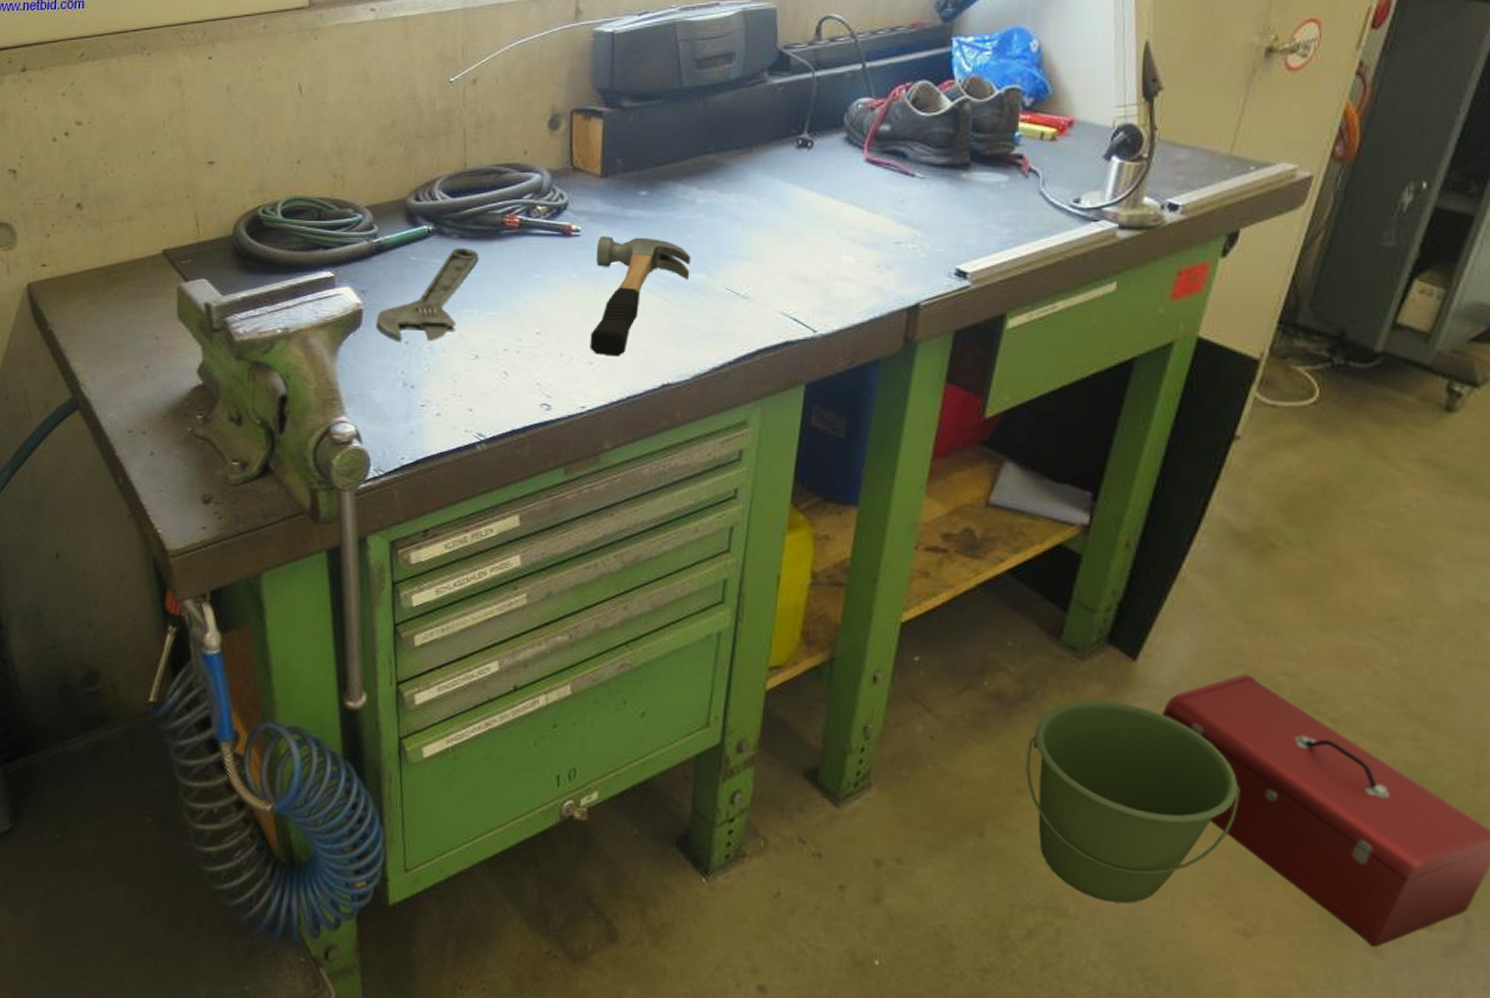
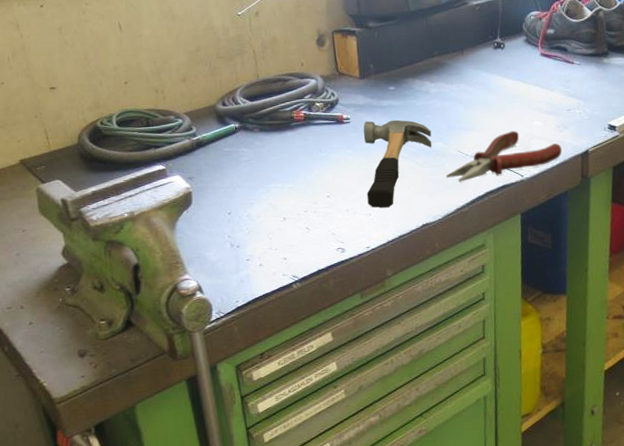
adjustable wrench: present [375,248,479,342] -> none [203,138,277,214]
pliers: none [703,266,879,332] -> present [445,131,562,182]

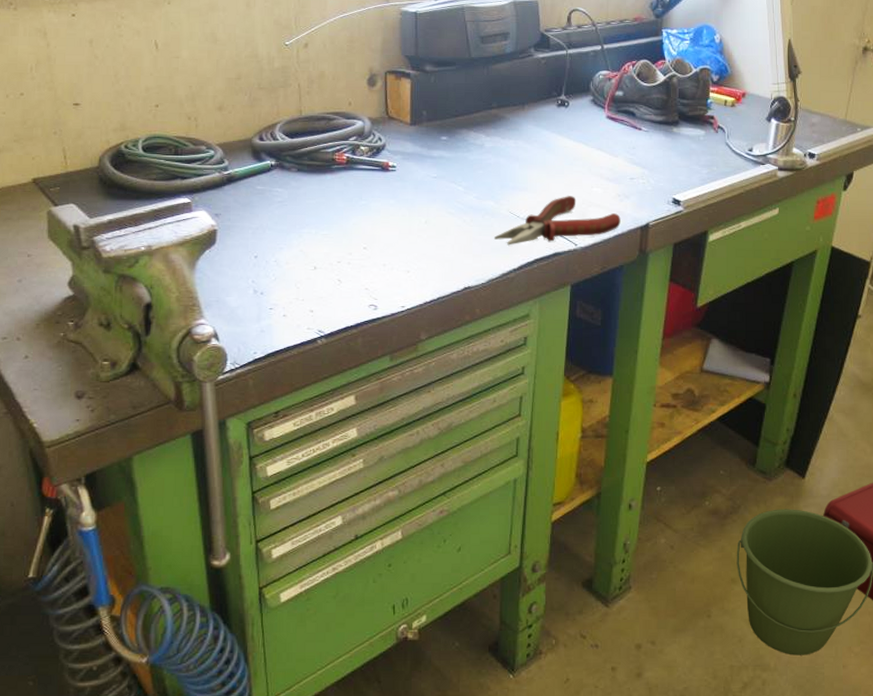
claw hammer: present [363,120,432,208] -> none [407,172,482,266]

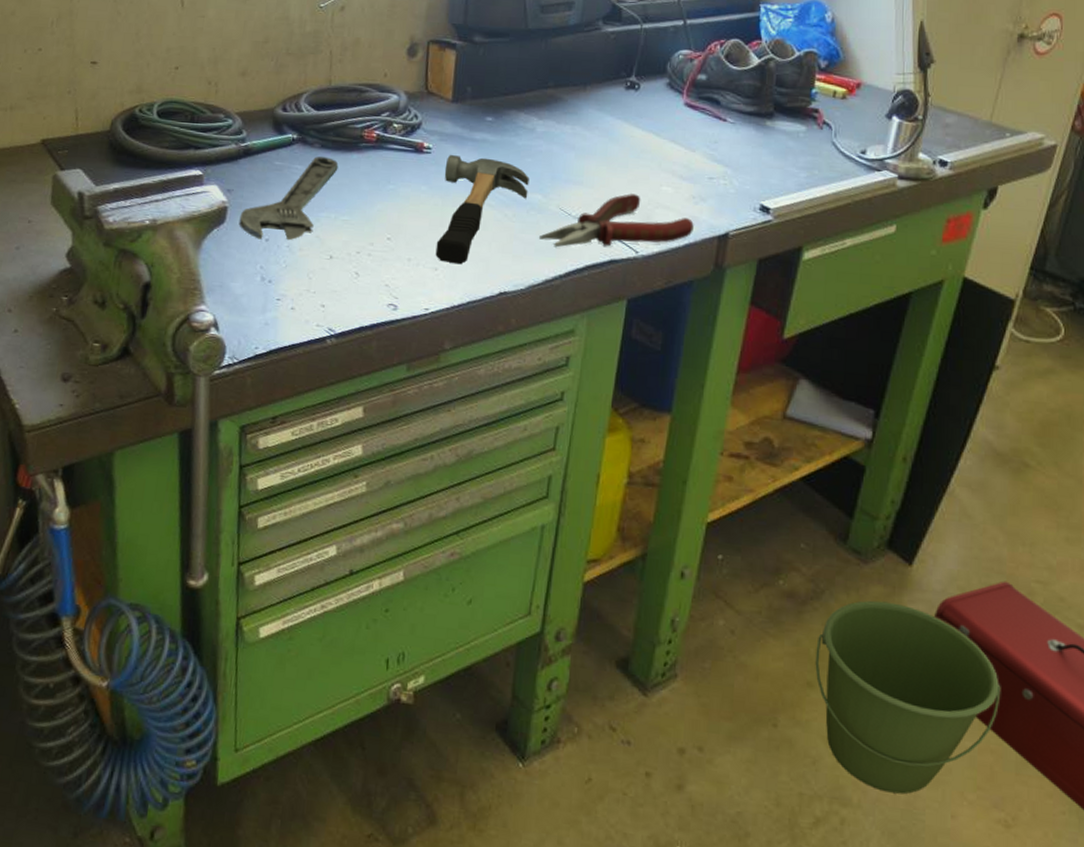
adjustable wrench: none [228,180,315,257] -> present [238,156,339,241]
claw hammer: none [407,172,482,266] -> present [435,155,530,265]

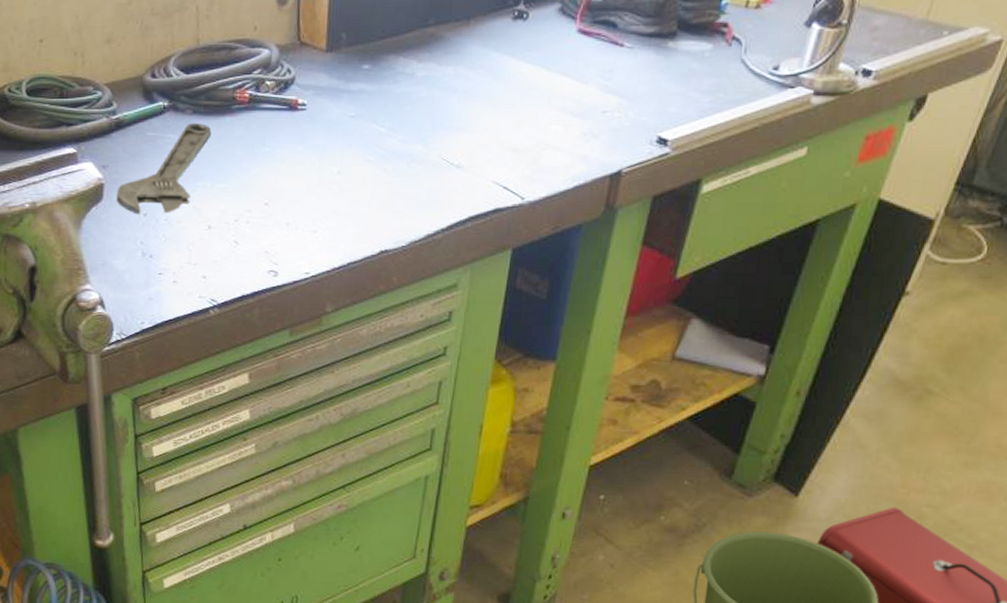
claw hammer: present [435,155,530,265] -> none [314,110,410,225]
pliers: present [538,193,694,248] -> none [419,136,584,200]

